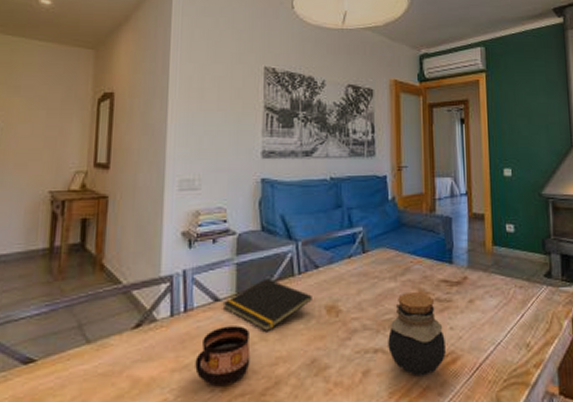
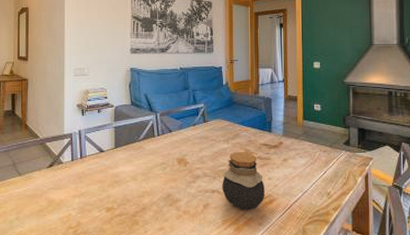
cup: present [195,326,251,387] -> none [89,169,125,209]
notepad: present [222,278,312,331] -> none [105,138,167,174]

